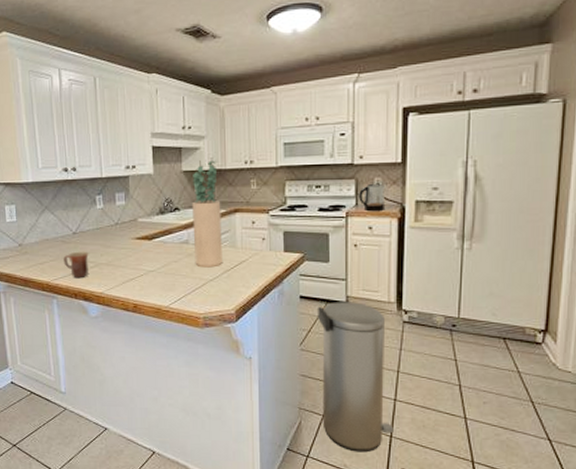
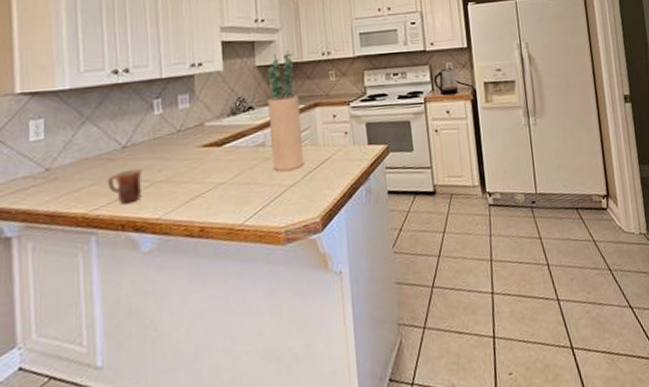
pedal bin: present [318,302,395,453] -> none [407,190,497,366]

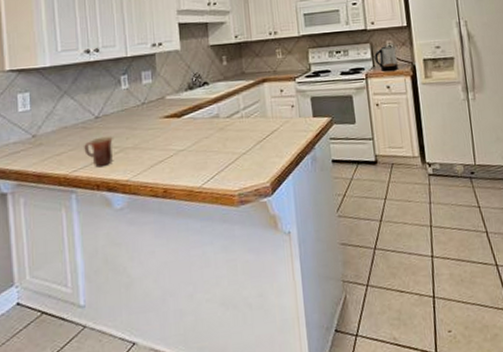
vase: present [267,50,304,172] -> none [220,31,254,141]

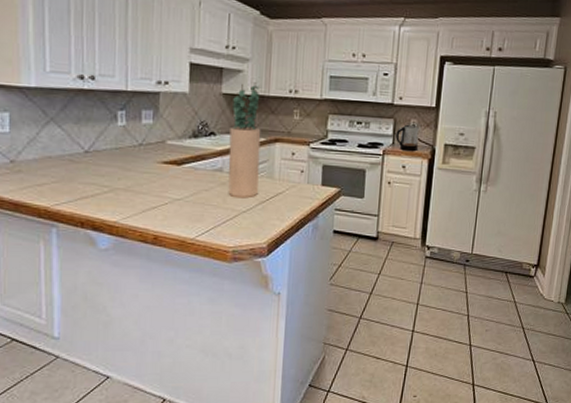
mug: present [84,136,114,166] -> none [69,173,103,203]
vase: none [220,31,254,141] -> present [228,82,261,199]

